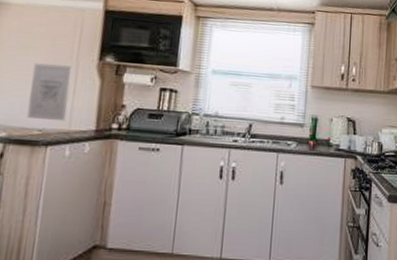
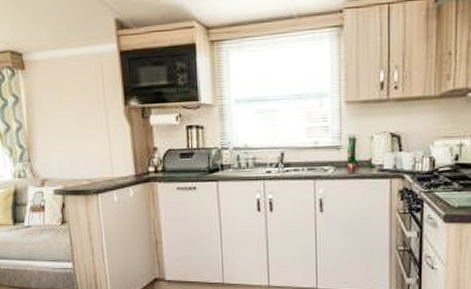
wall art: present [26,63,72,122] -> none [69,115,108,171]

